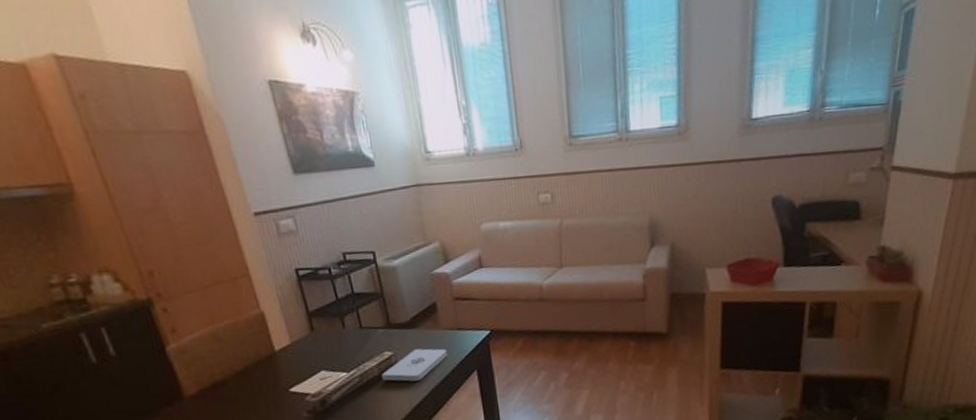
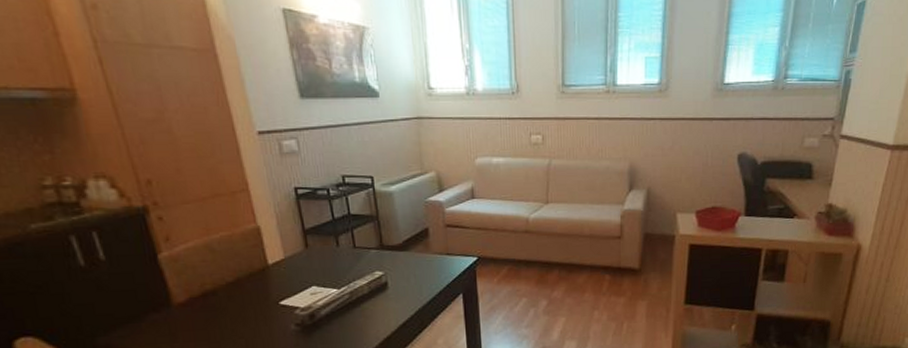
notepad: present [382,348,448,382] -> none [371,270,436,301]

